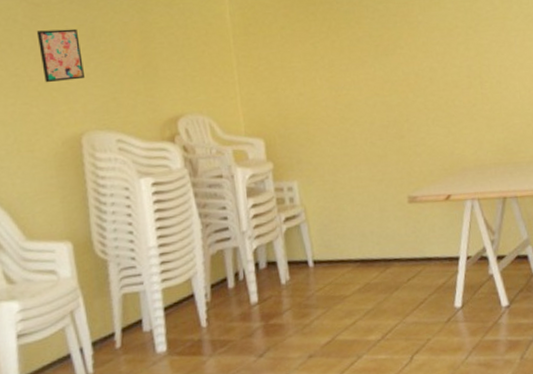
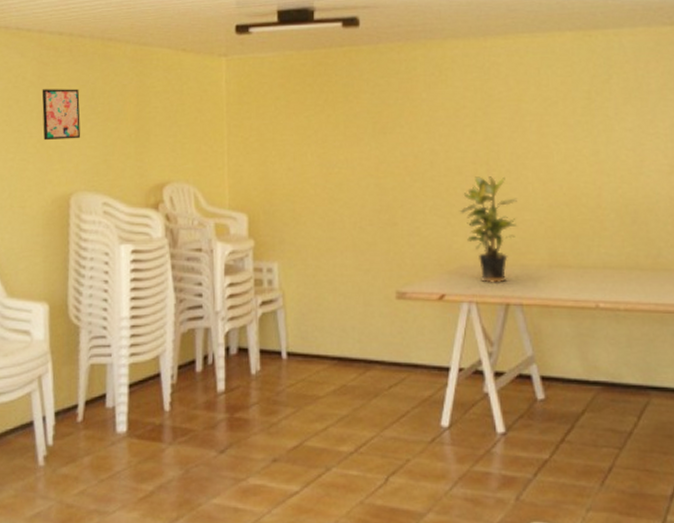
potted plant: none [458,88,508,182] -> present [459,176,517,283]

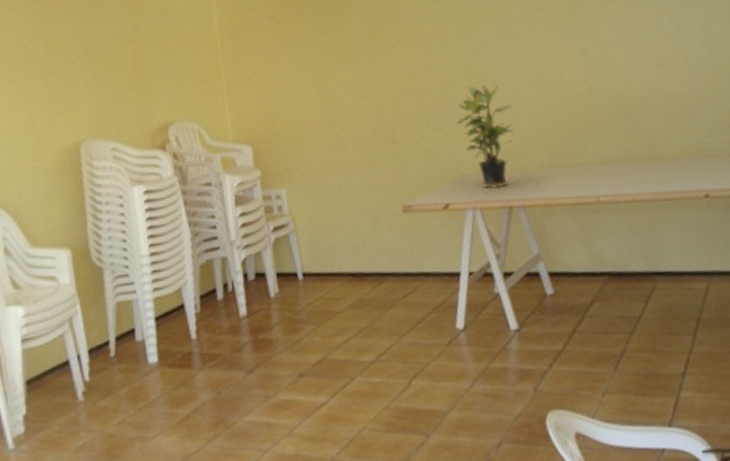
wall art: present [41,89,81,141] -> none [41,41,84,94]

